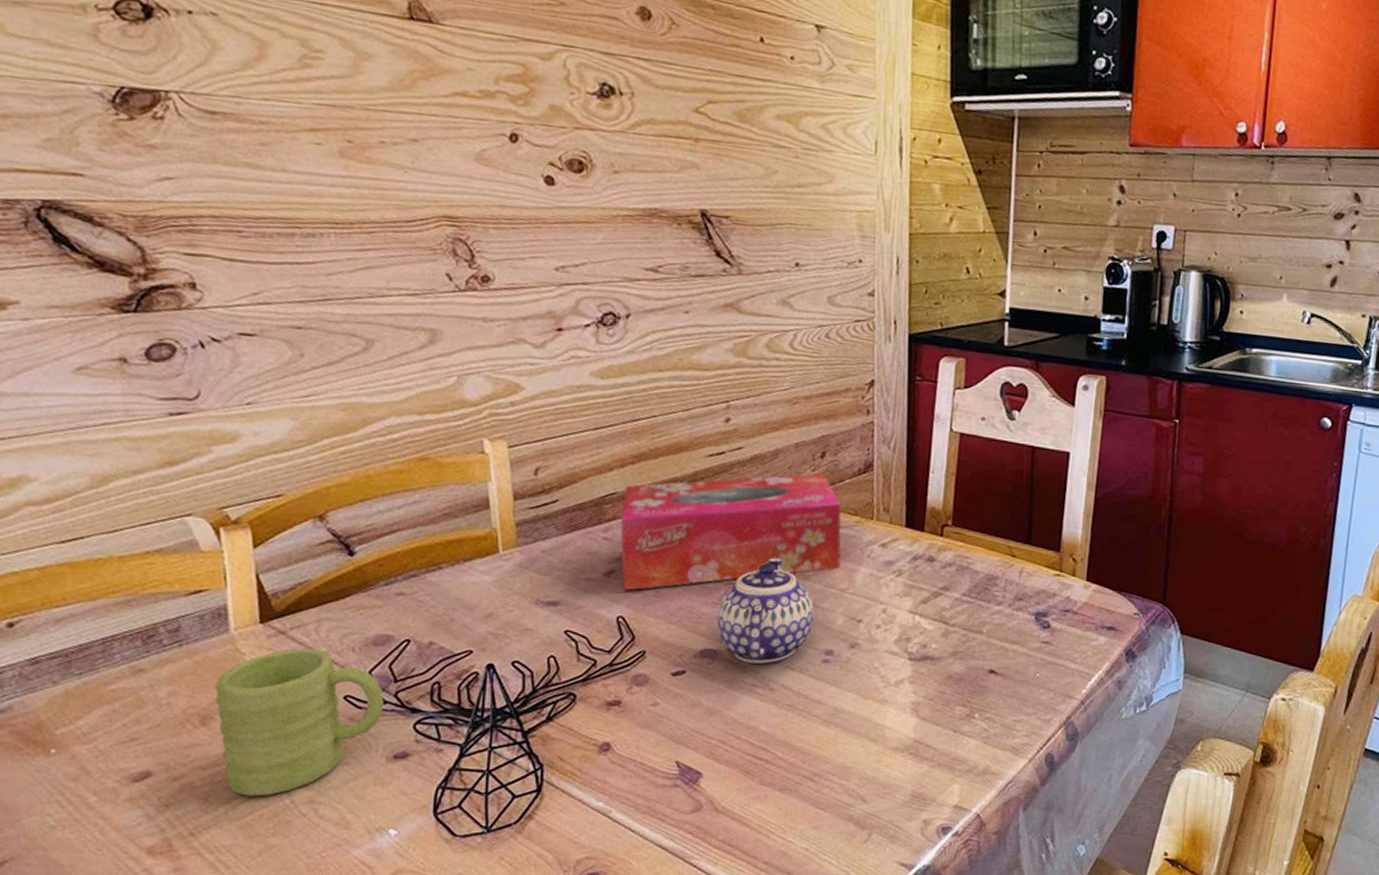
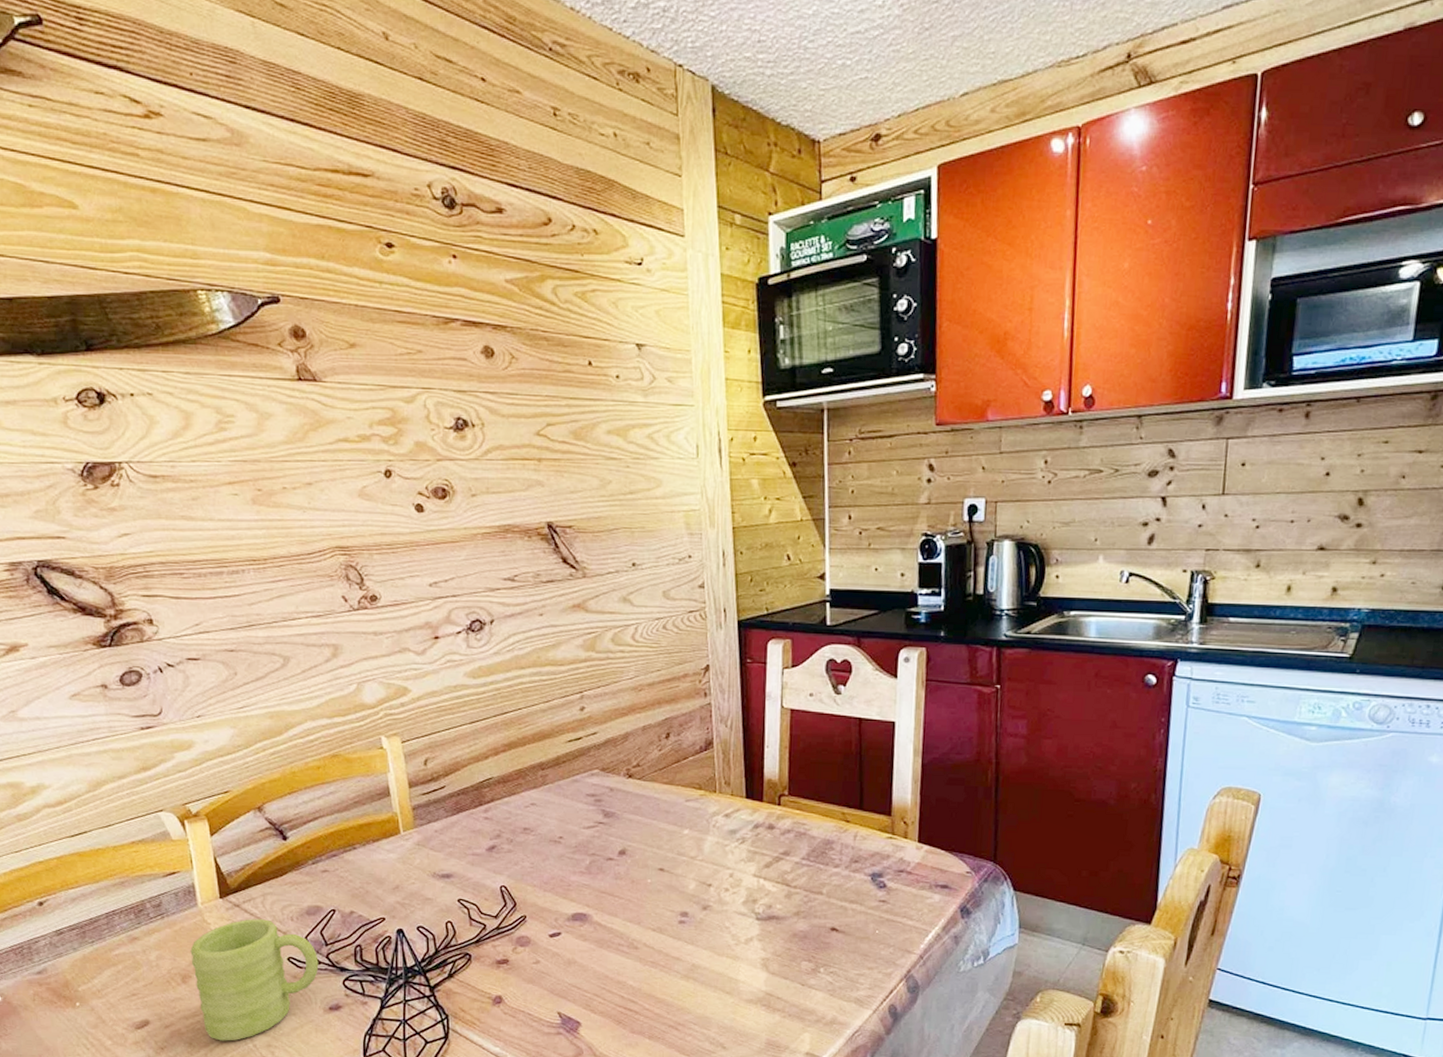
tissue box: present [620,473,842,591] -> none [498,752,689,863]
teapot: present [716,558,814,664] -> none [584,830,669,925]

